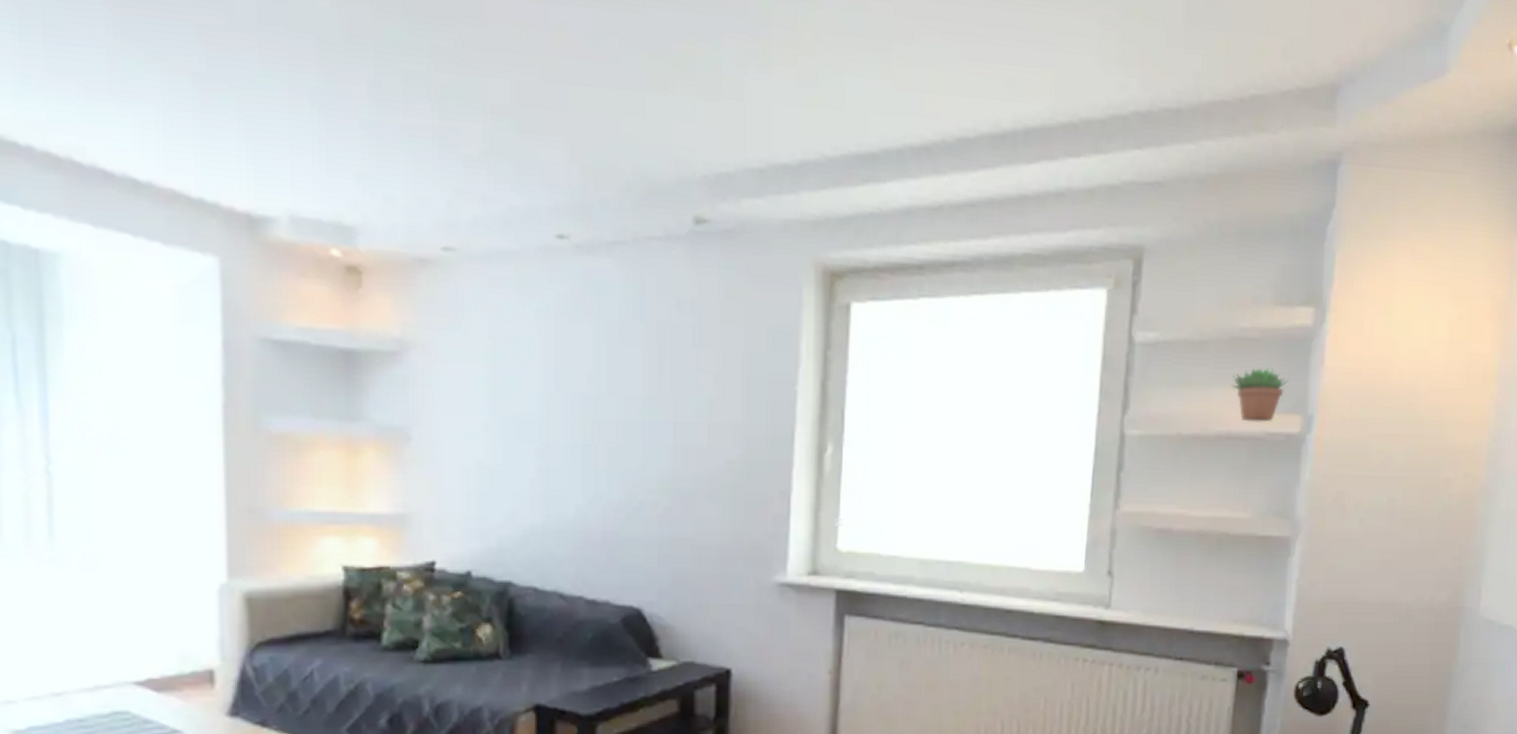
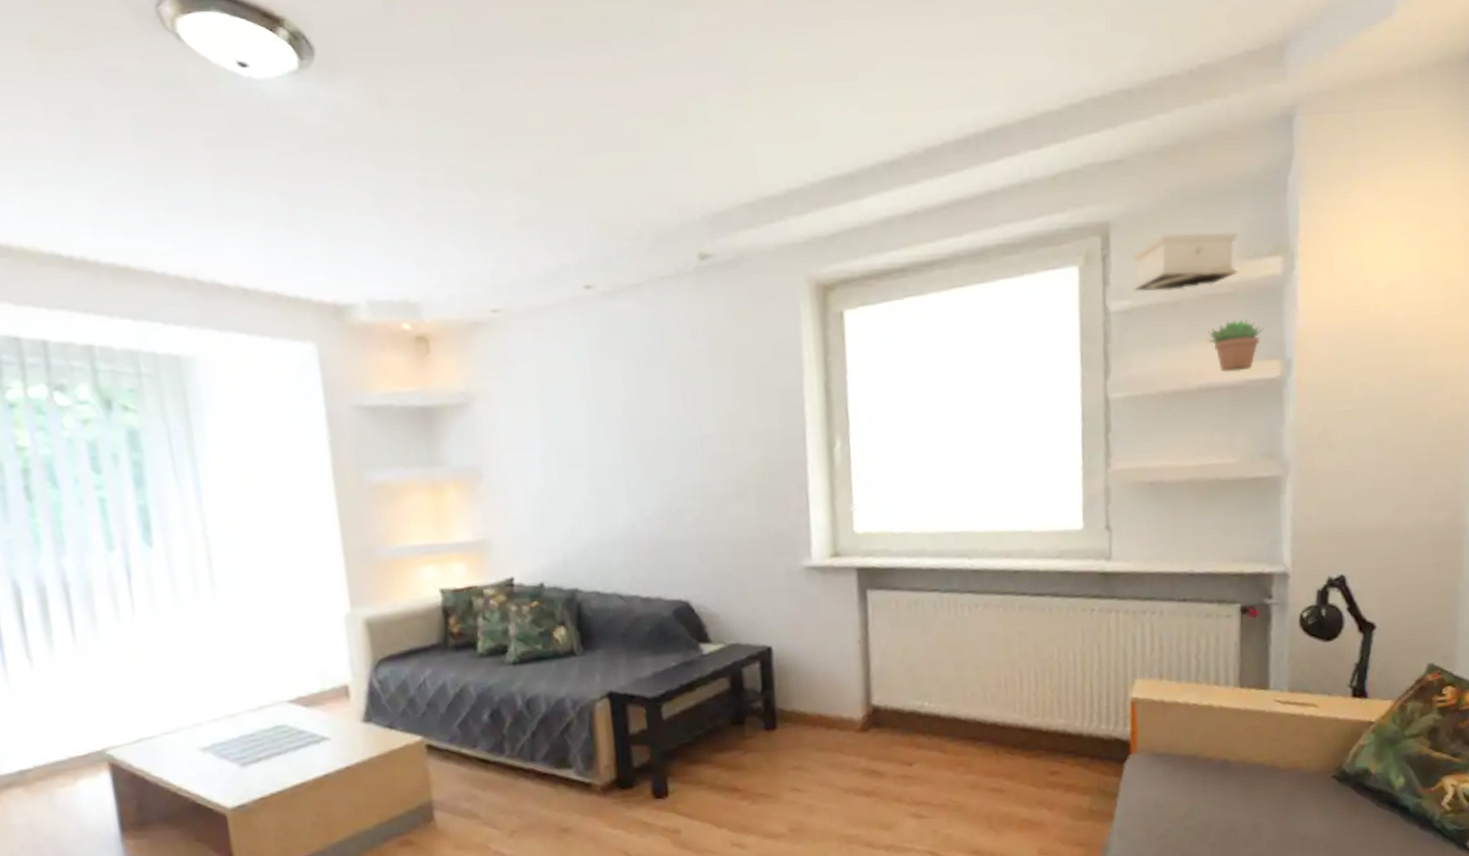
decorative box: none [1160,268,1273,330] -> present [1132,232,1238,292]

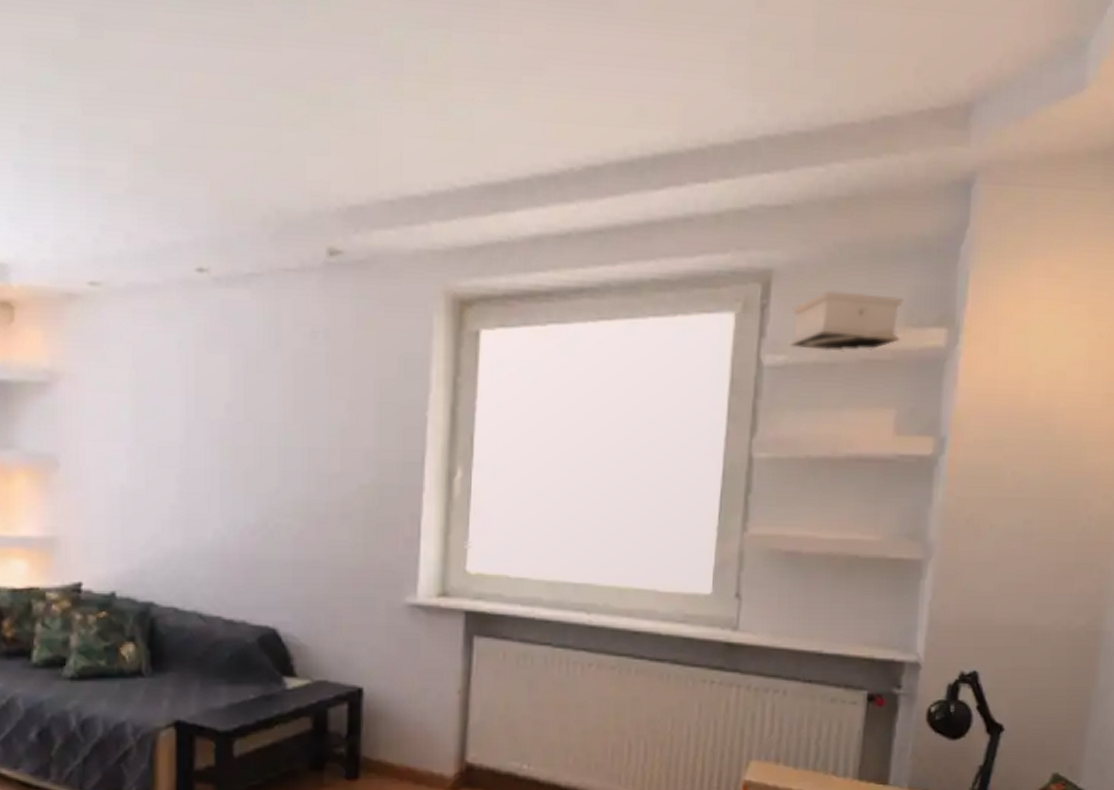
succulent plant: present [1207,318,1263,372] -> none [862,389,920,444]

